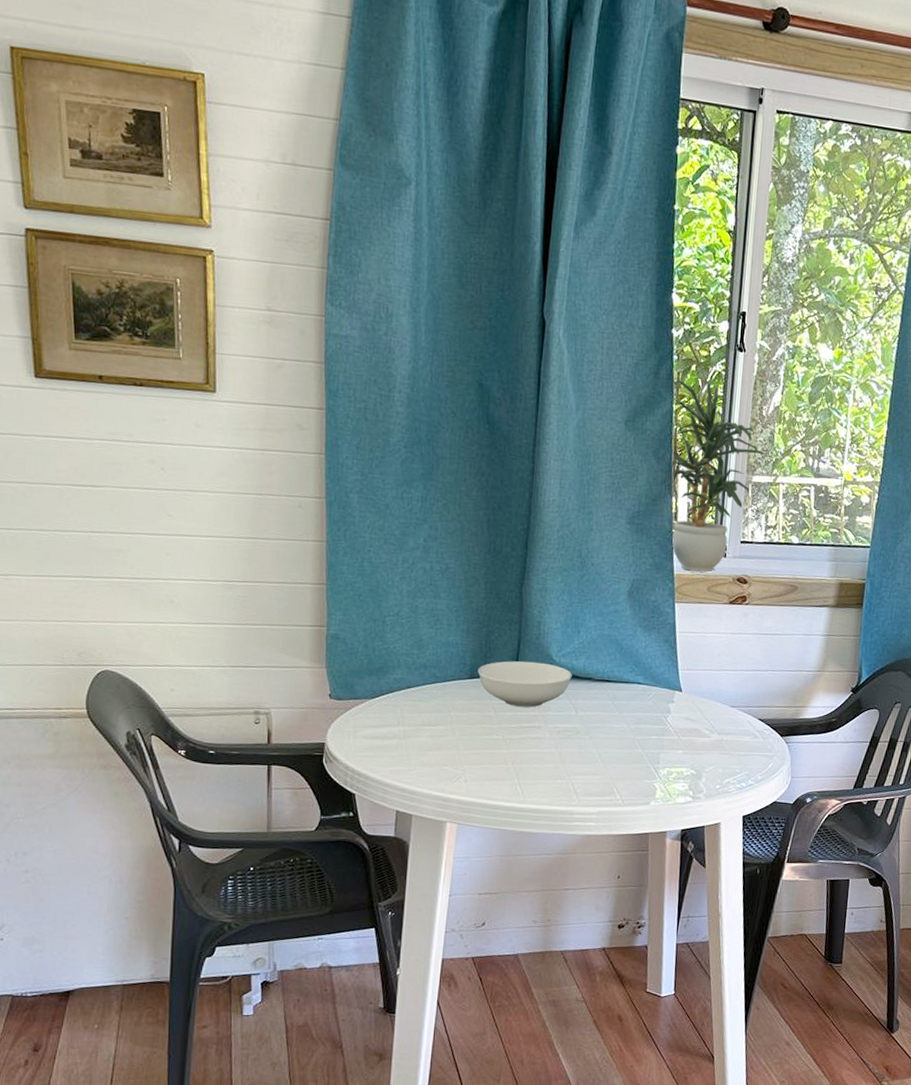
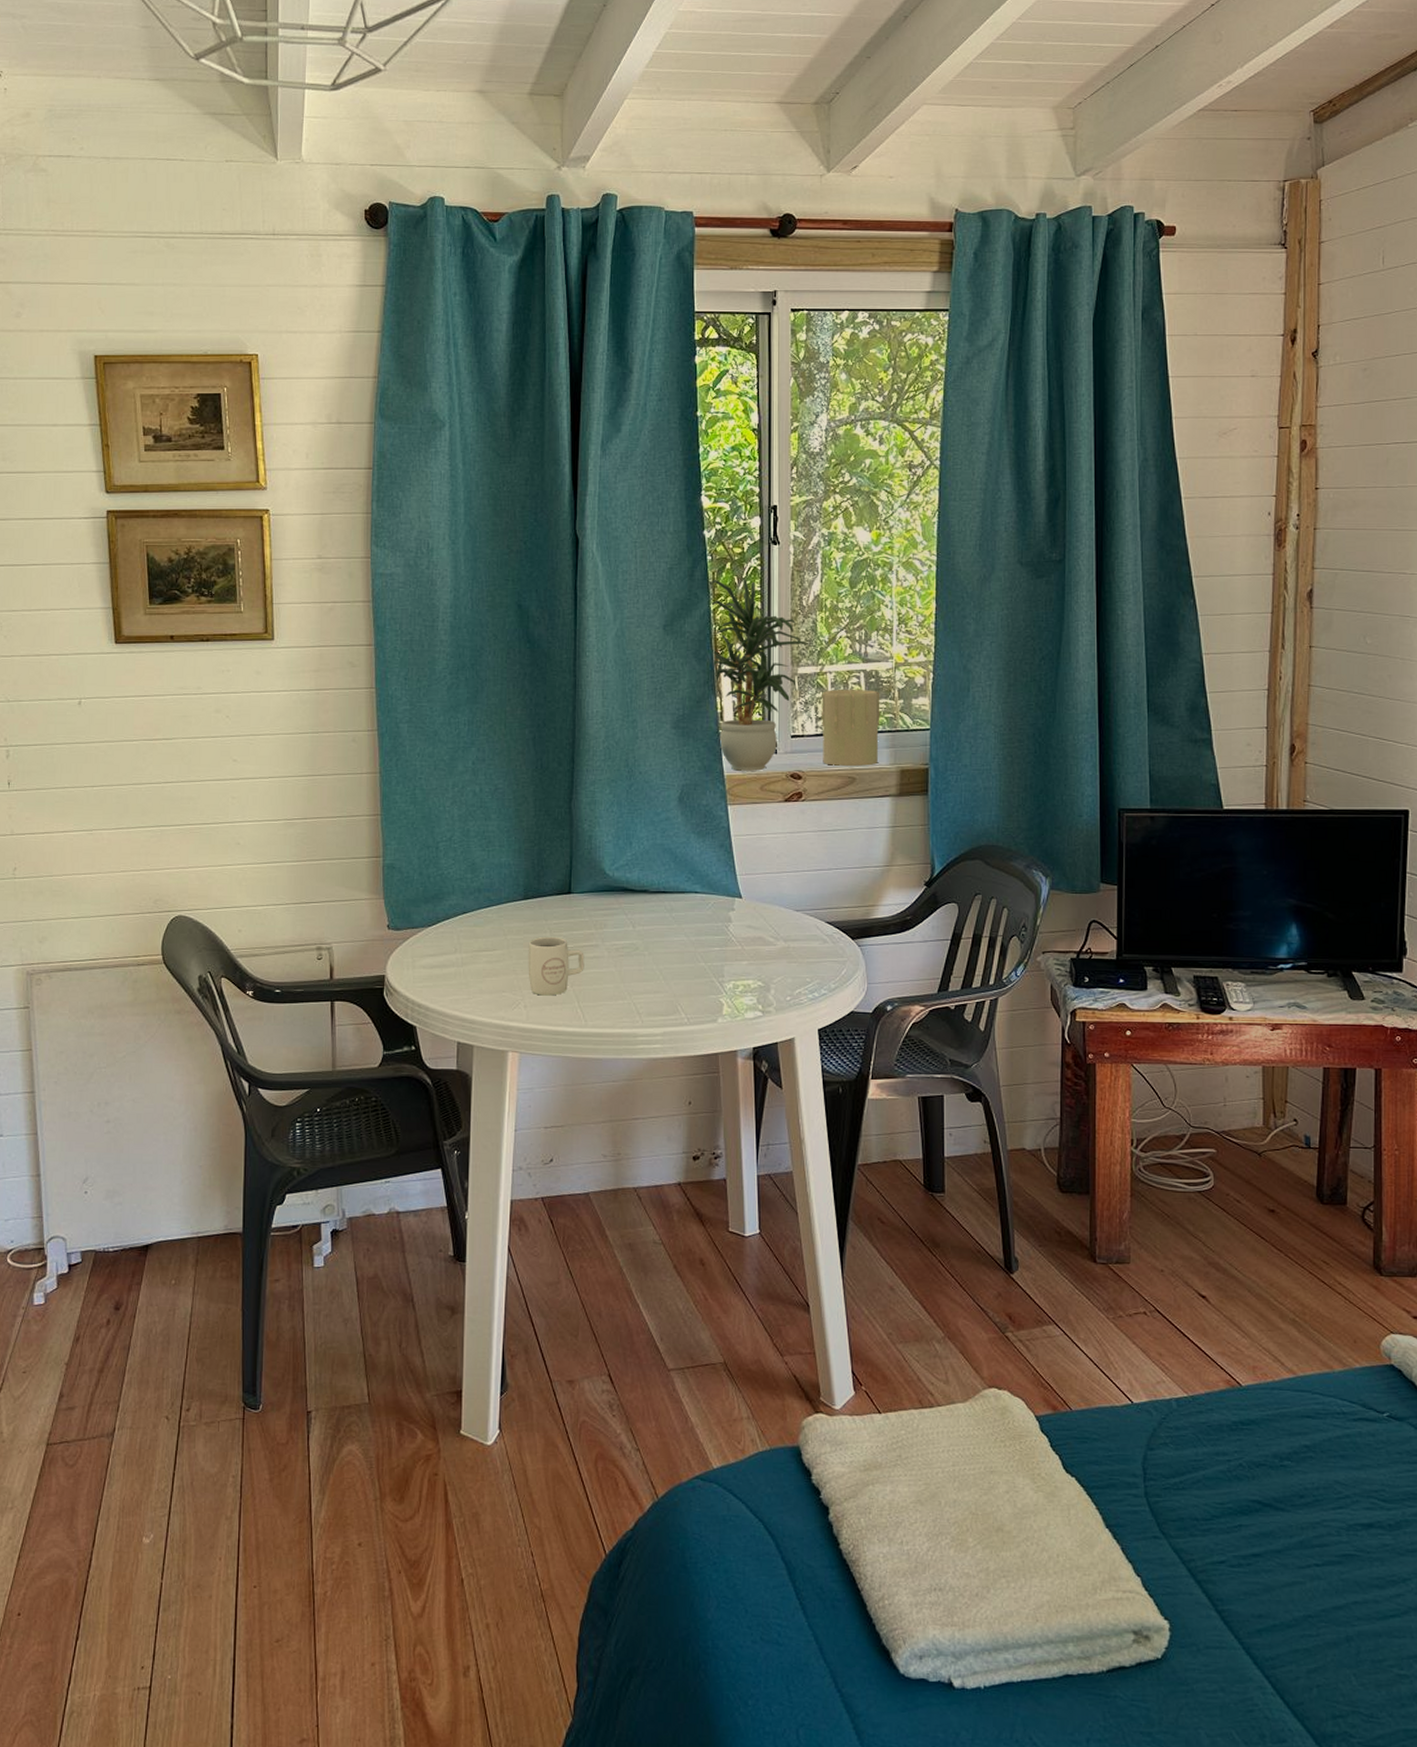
mug: none [470,715,527,772] -> present [528,936,584,996]
bowl: present [477,661,572,708] -> none [531,877,627,926]
candle: none [768,500,828,577] -> present [822,687,880,767]

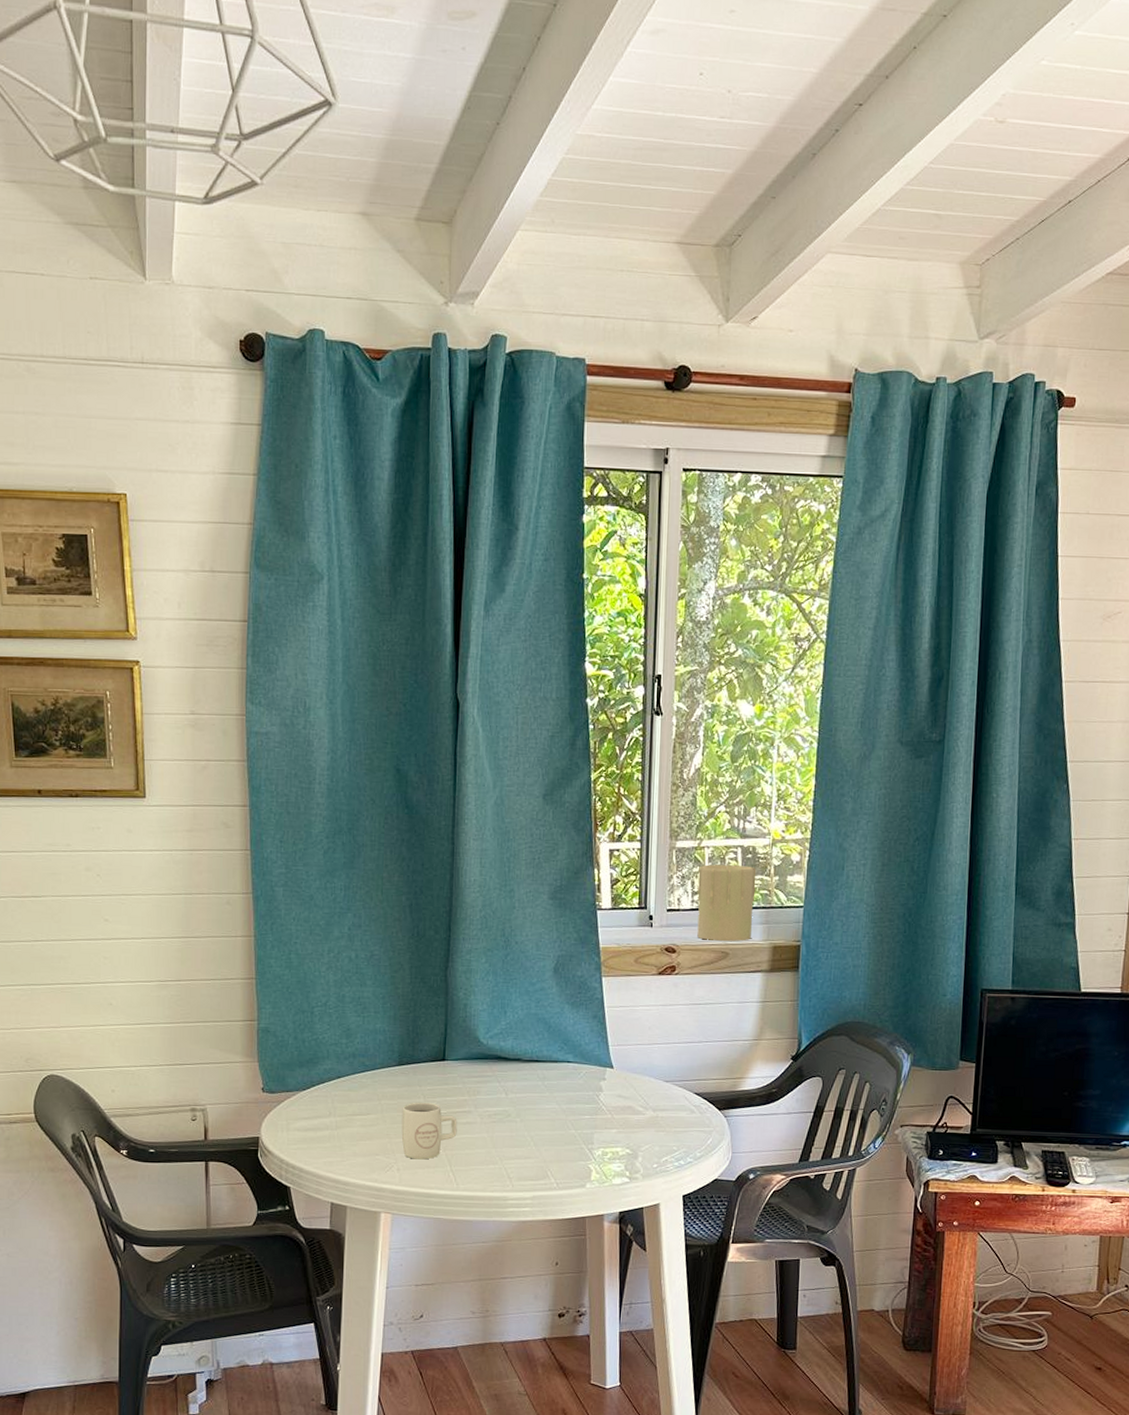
potted plant: present [710,579,809,772] -> none [590,748,688,945]

